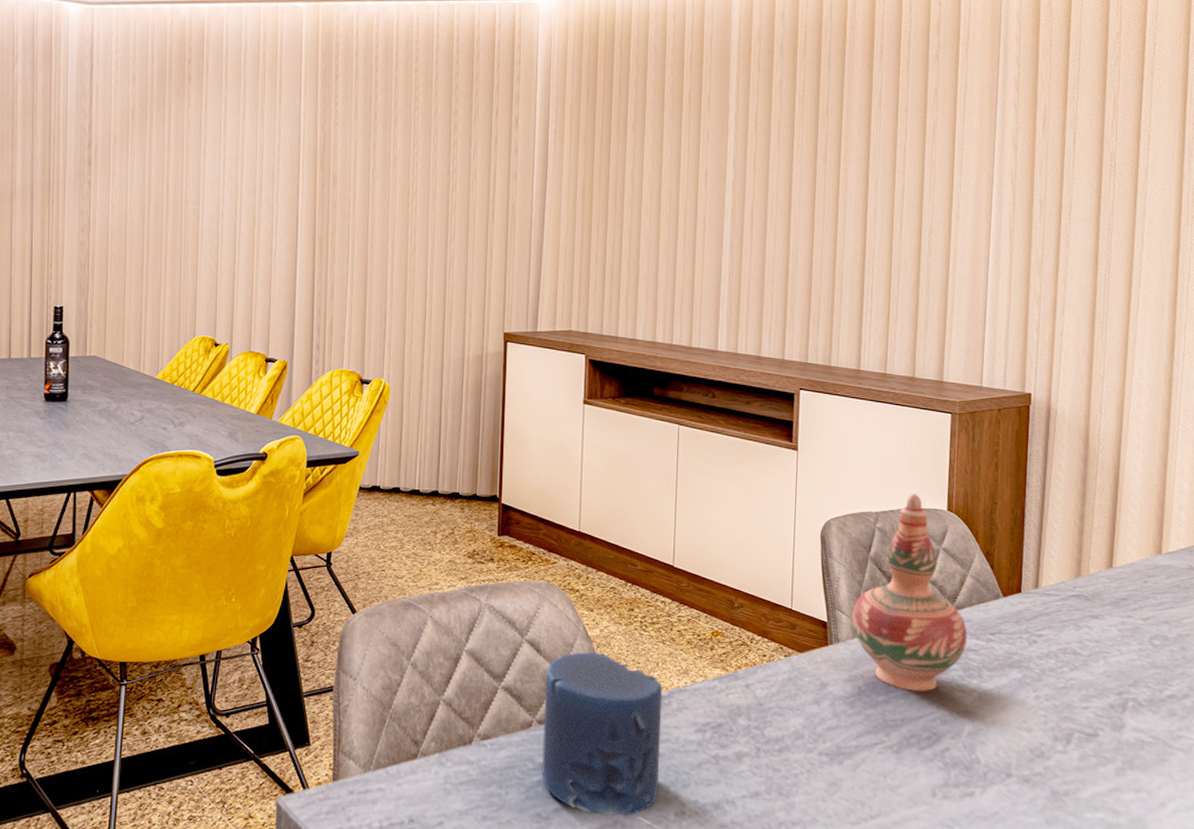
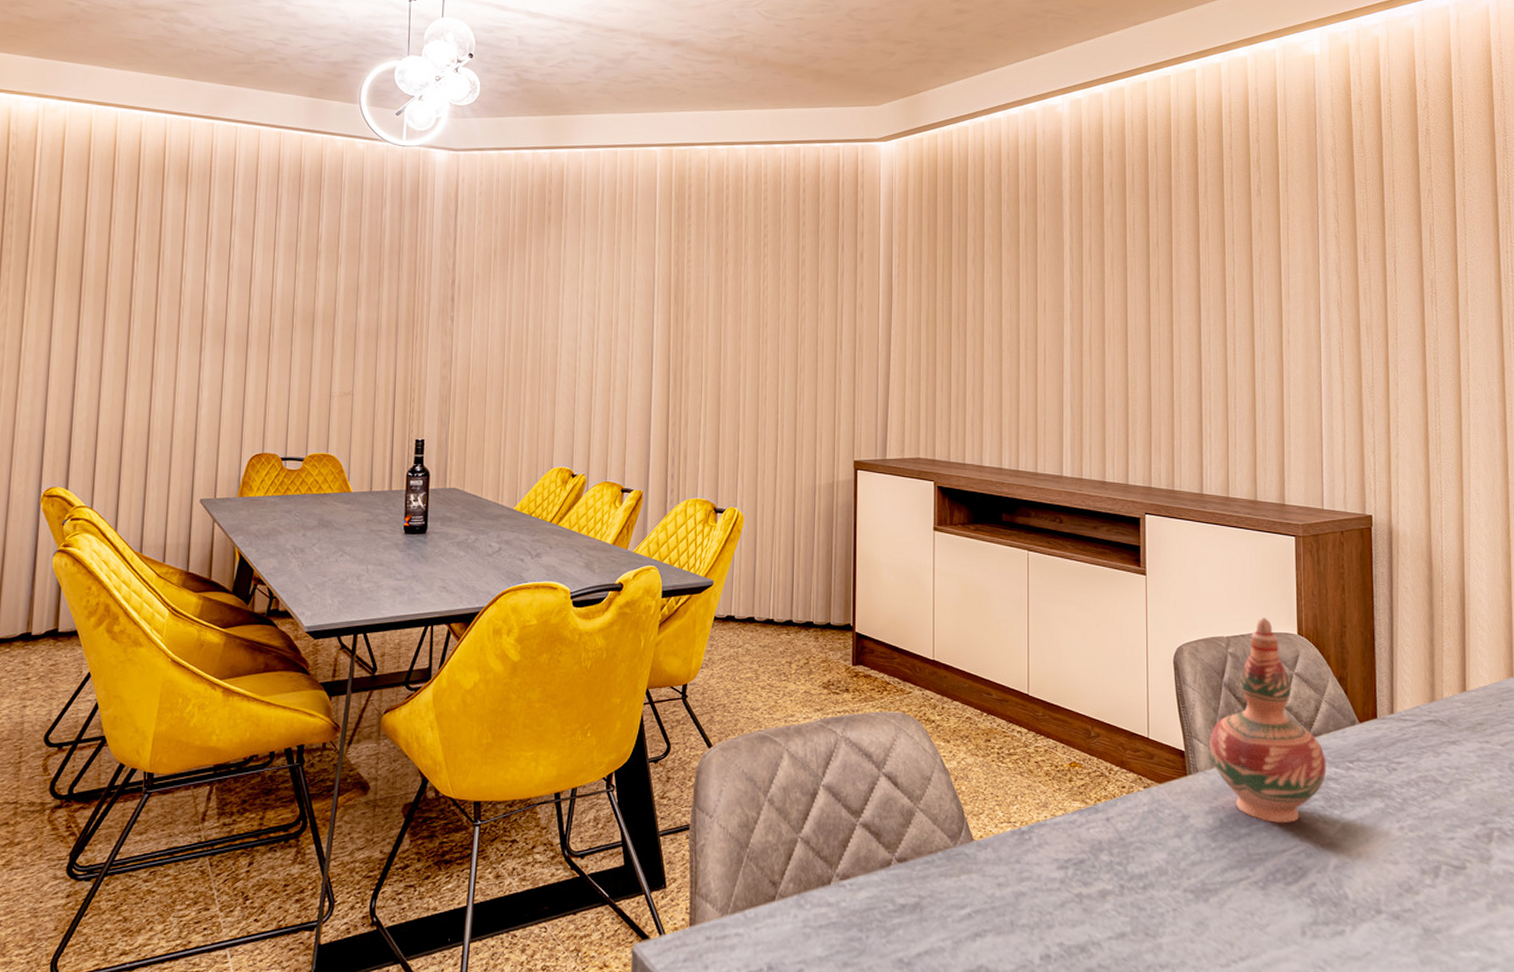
candle: present [542,652,663,816] -> none [903,785,1023,961]

